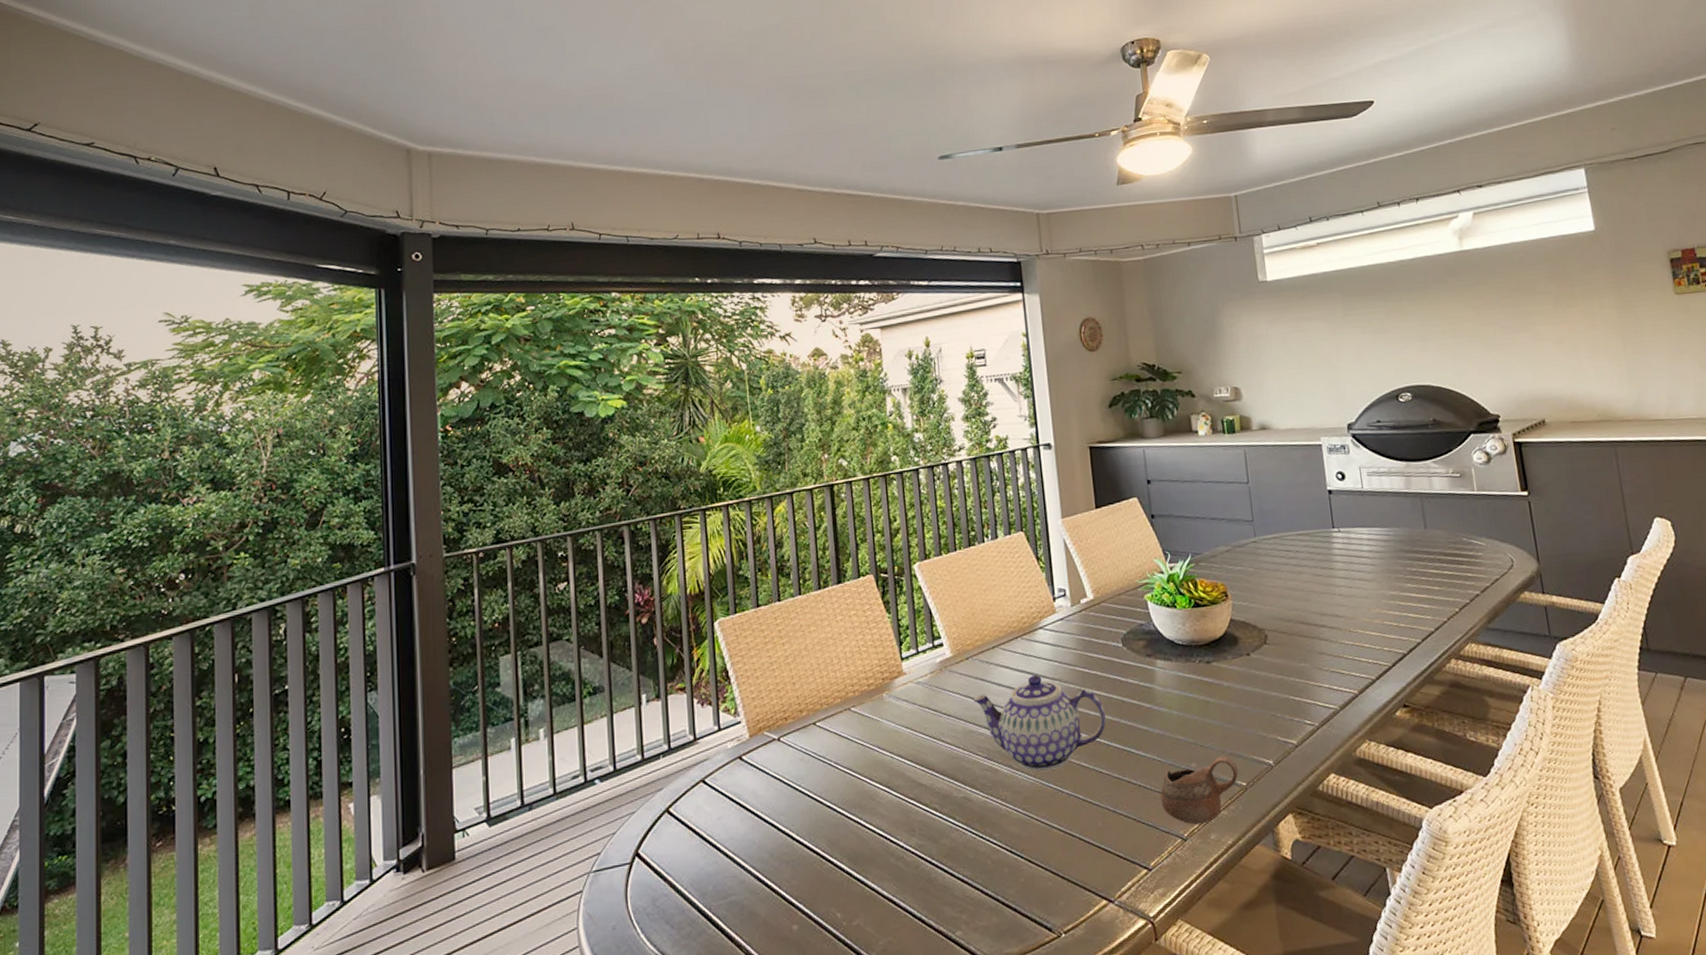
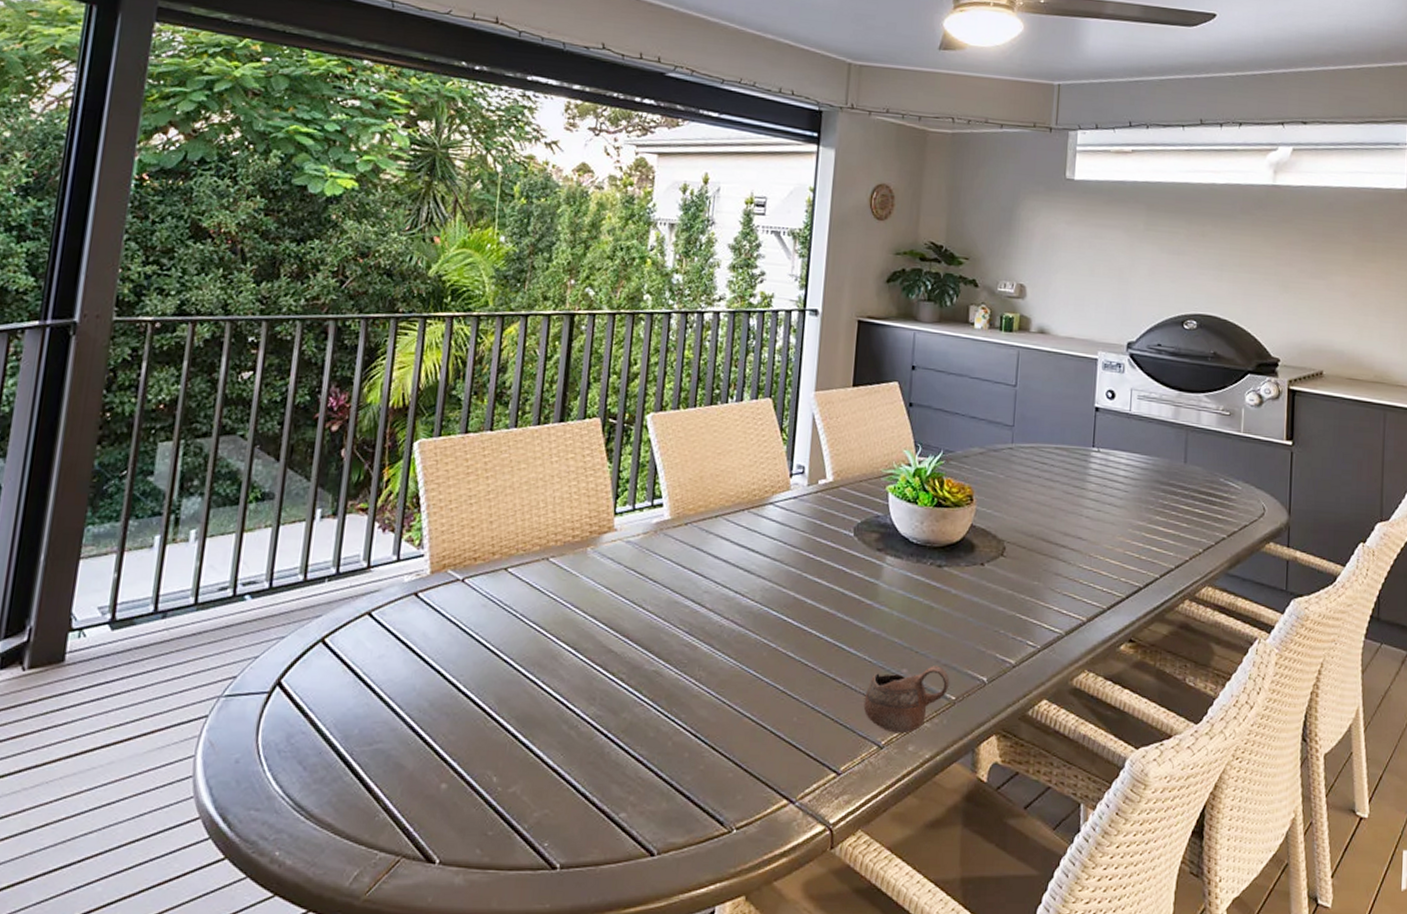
teapot: present [973,674,1106,772] -> none [684,551,823,657]

